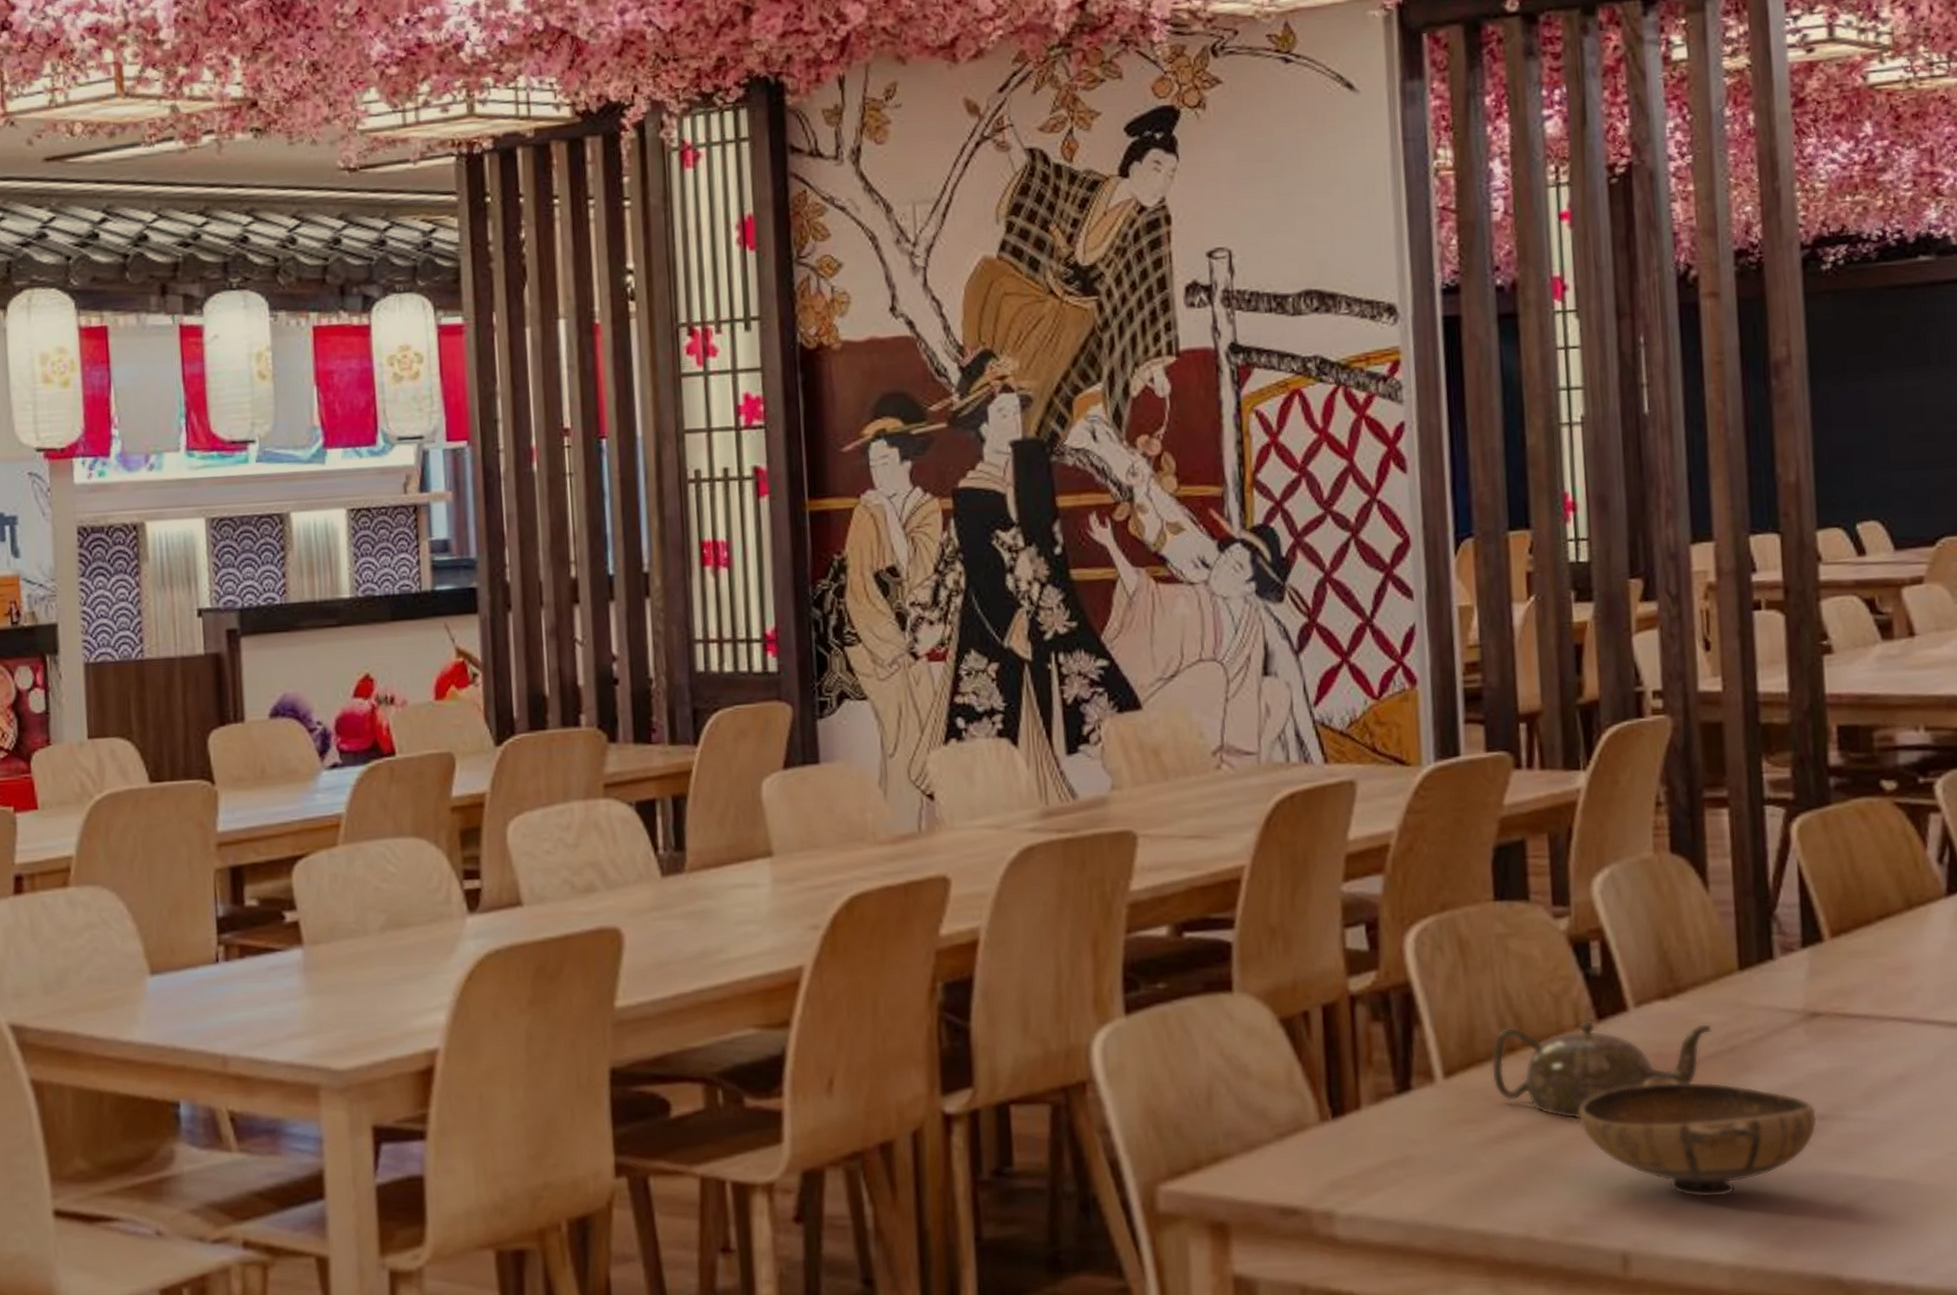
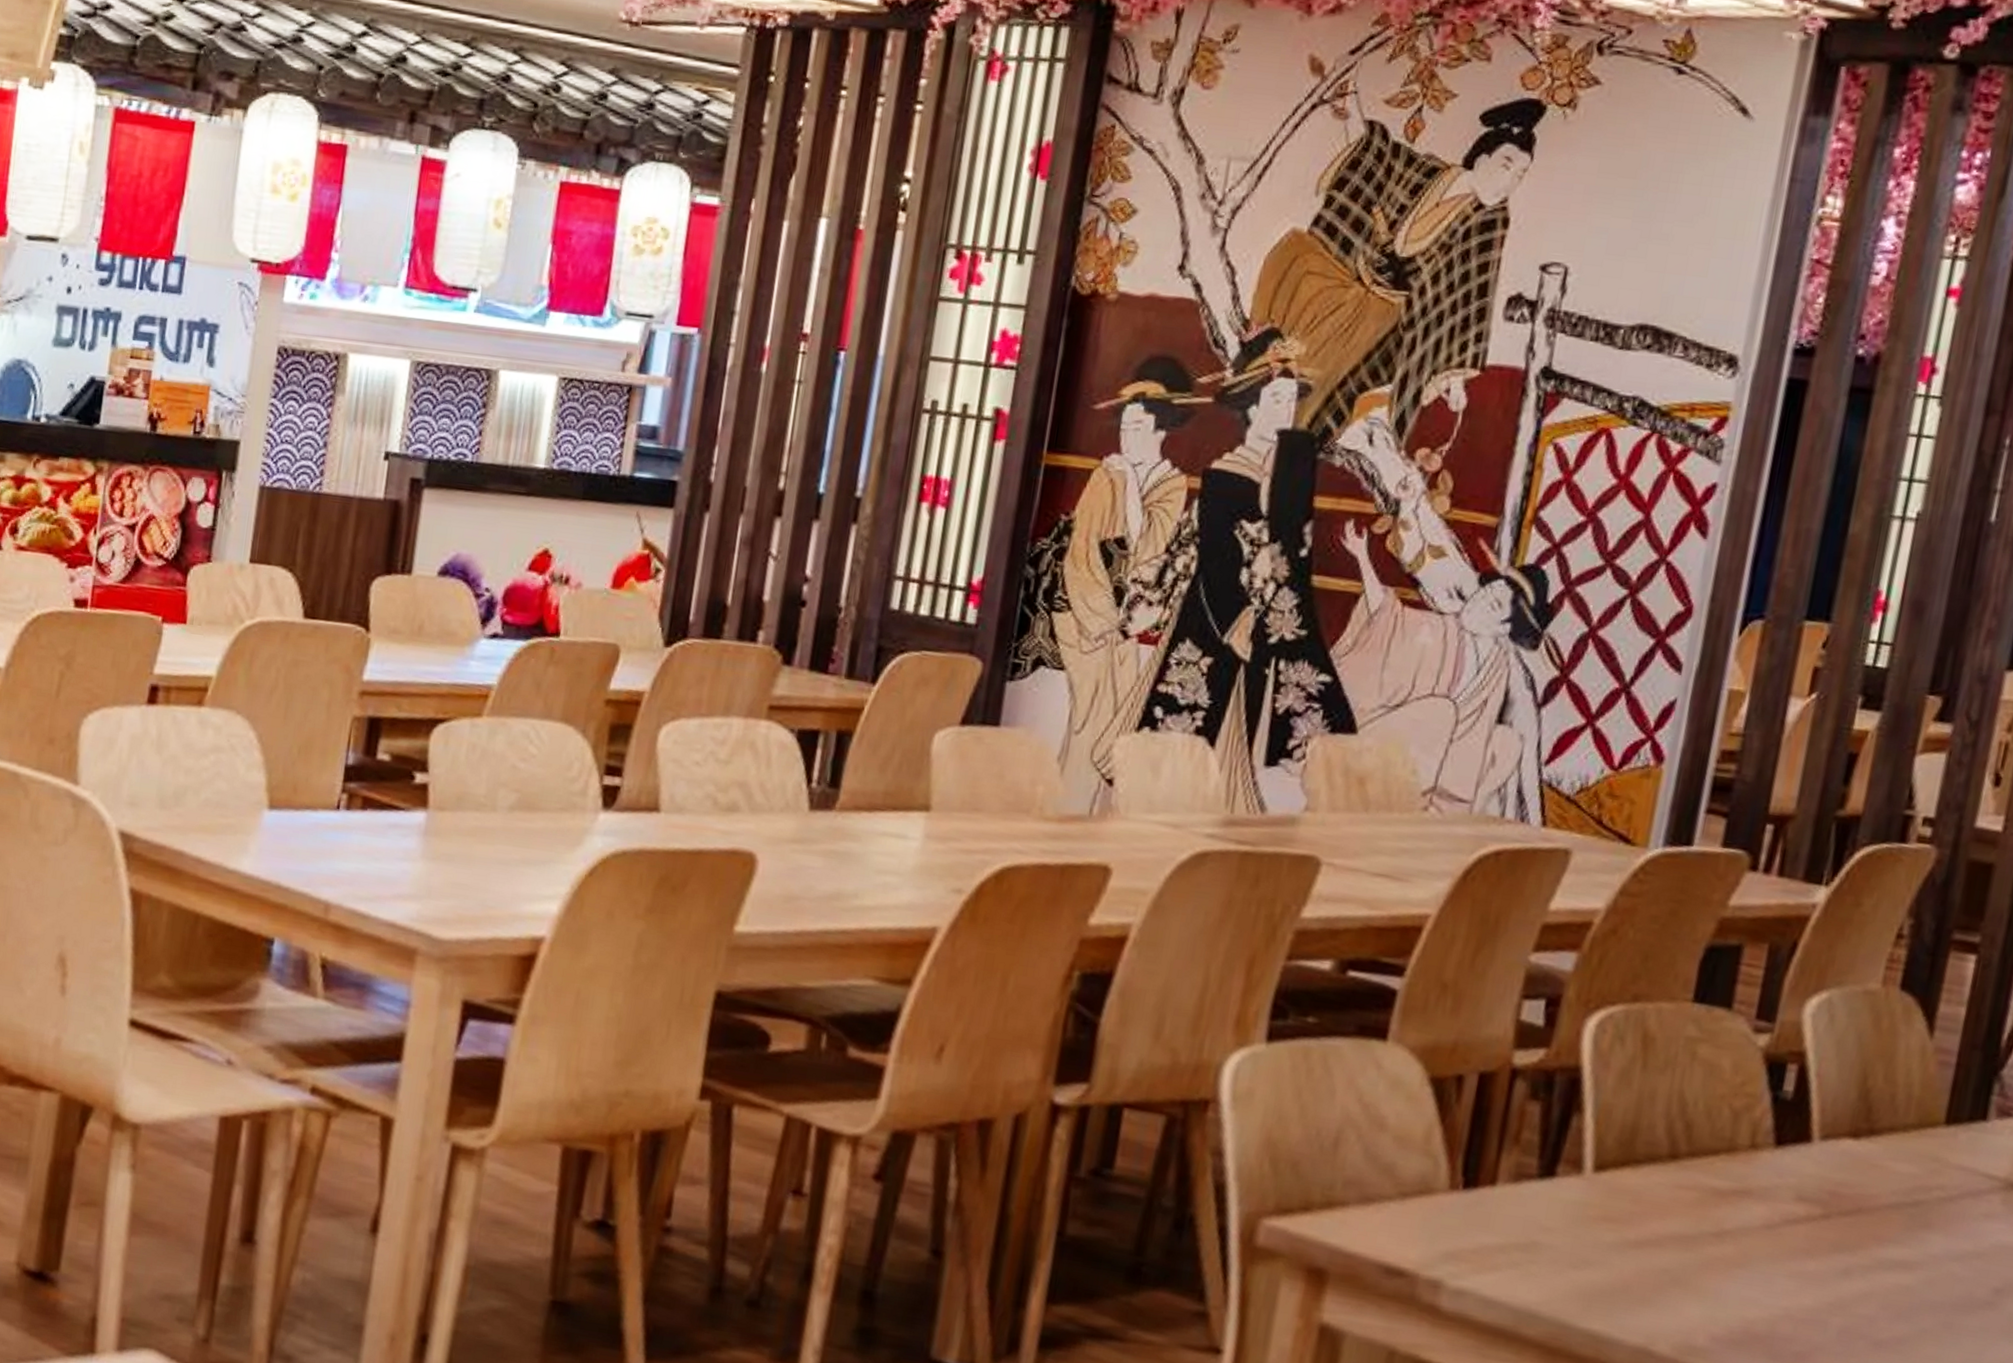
teapot: present [1490,1020,1712,1120] -> none [1645,1133,1900,1242]
bowl: present [1578,1076,1818,1198] -> none [1729,1214,1994,1351]

